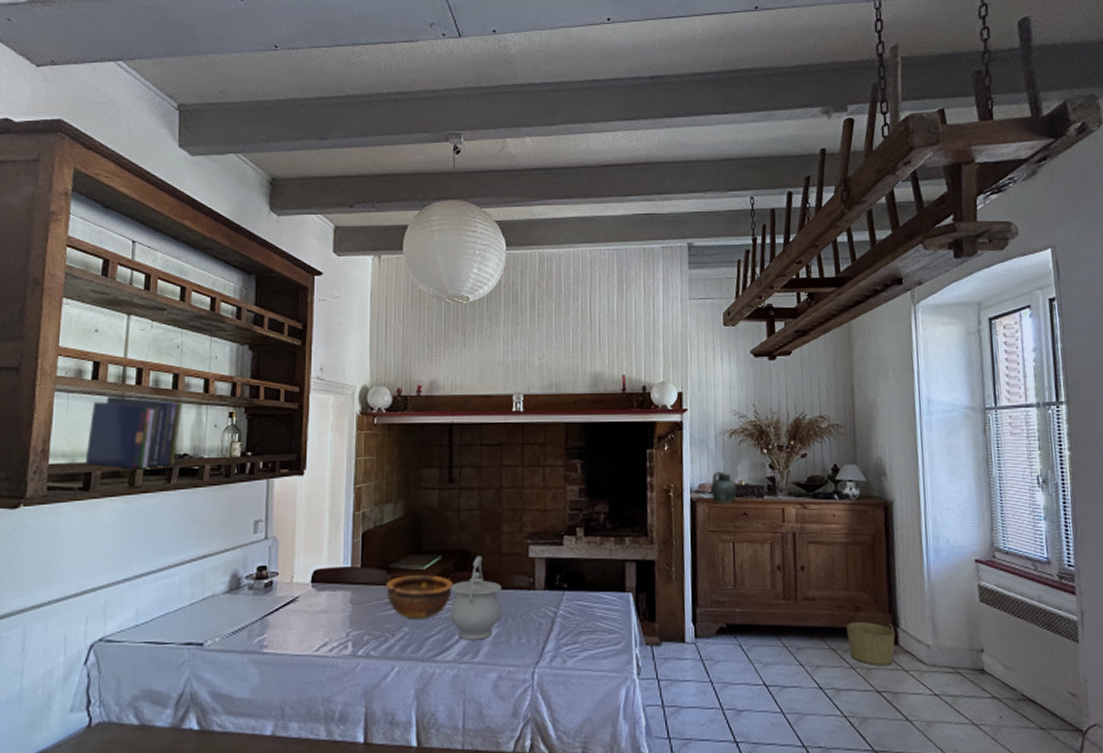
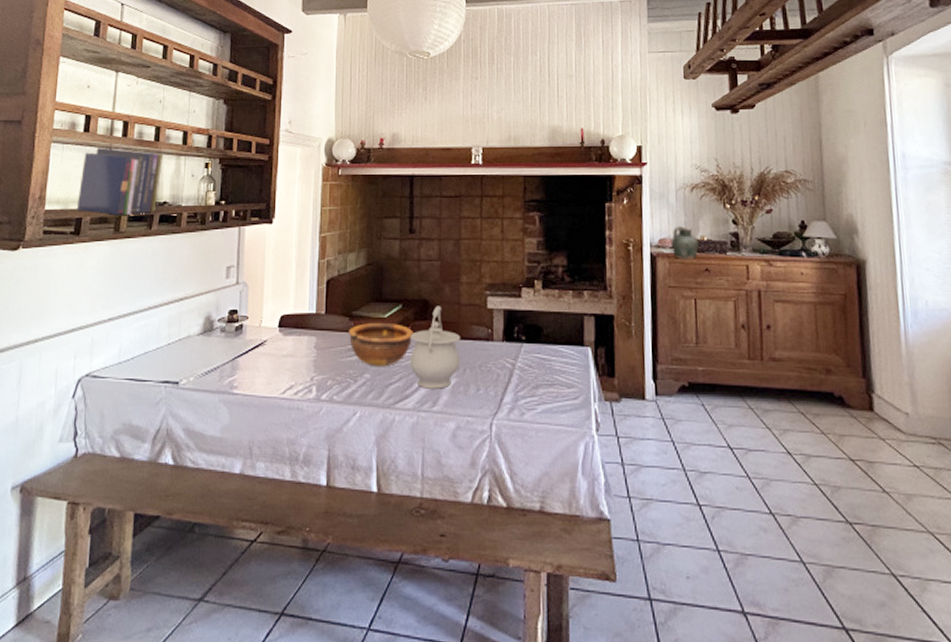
basket: present [846,621,895,666] -> none [816,385,870,433]

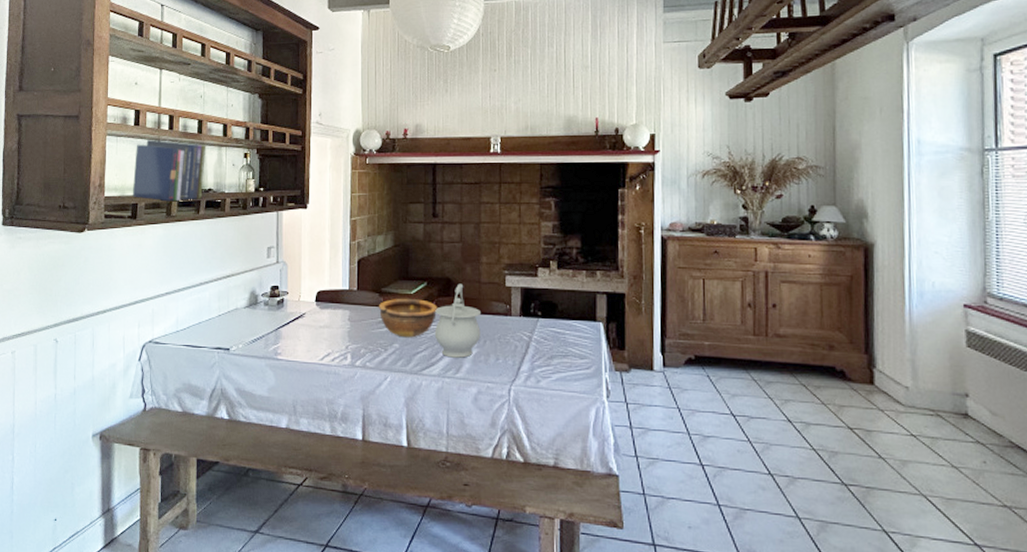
ceramic jug: present [670,226,699,260] -> none [681,211,709,243]

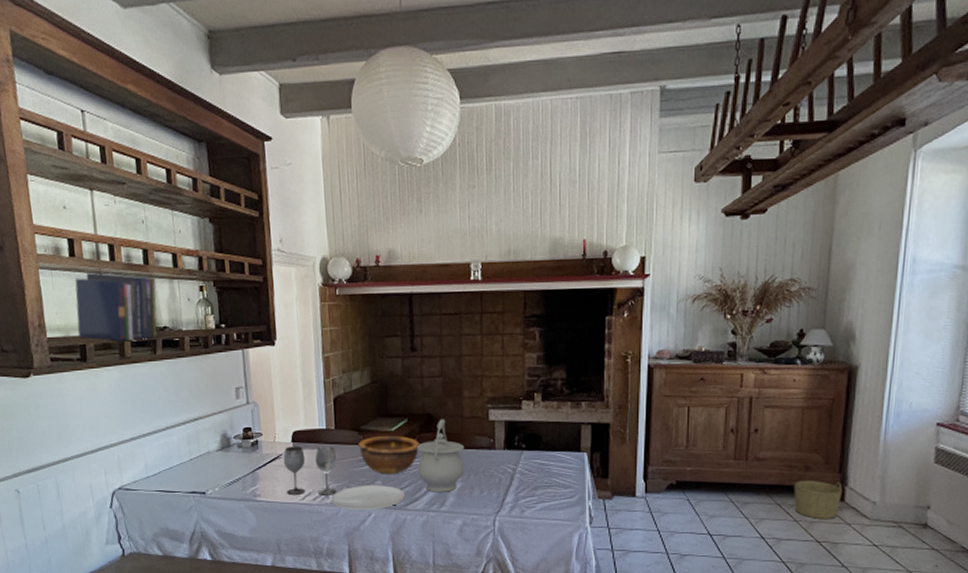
wineglass: none [306,306,358,357] -> present [283,446,337,495]
plate: none [349,348,421,374] -> present [331,485,405,510]
basket: none [819,359,871,405] -> present [794,480,842,520]

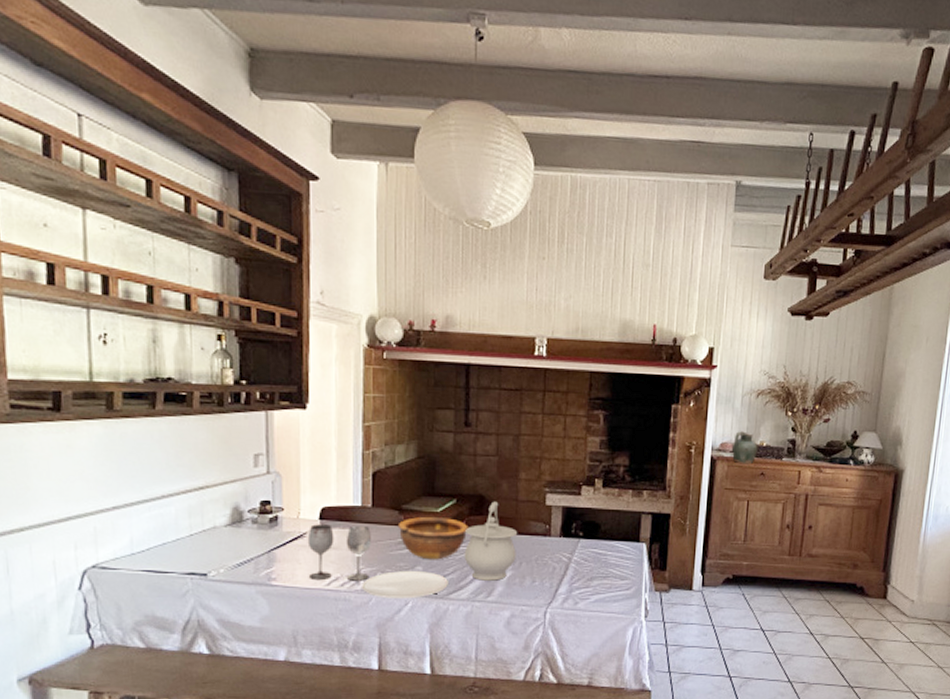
books: present [75,272,158,342] -> none [51,305,162,392]
ceramic jug: none [668,338,696,371] -> present [731,431,758,465]
basket: present [794,480,842,520] -> none [842,577,885,617]

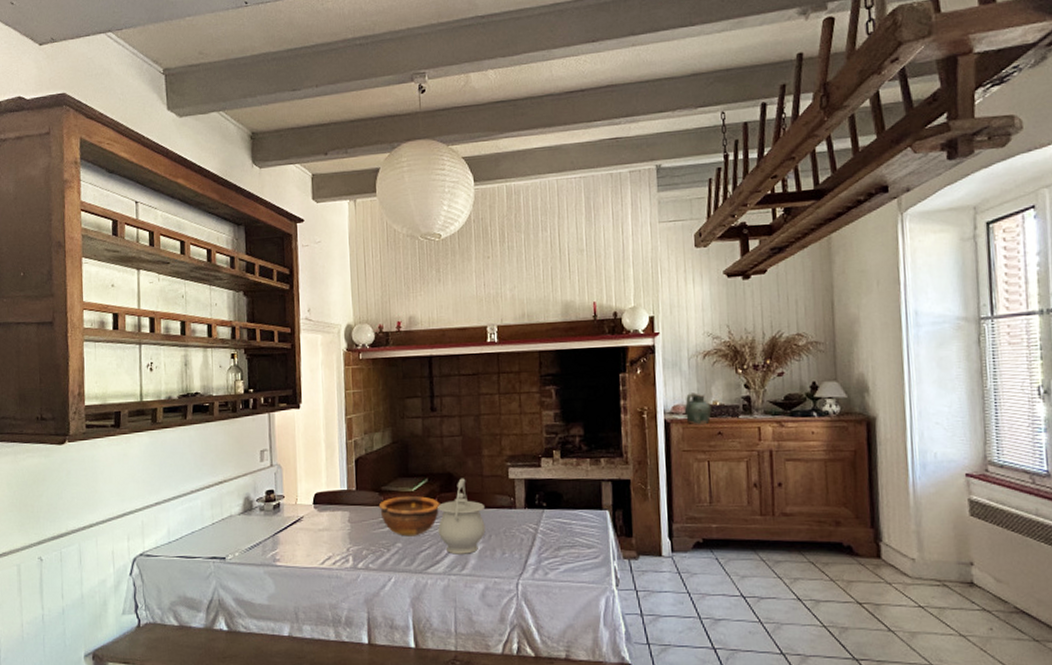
wineglass: present [307,524,372,581] -> none [304,507,358,559]
plate: present [362,571,448,599] -> none [351,548,426,575]

